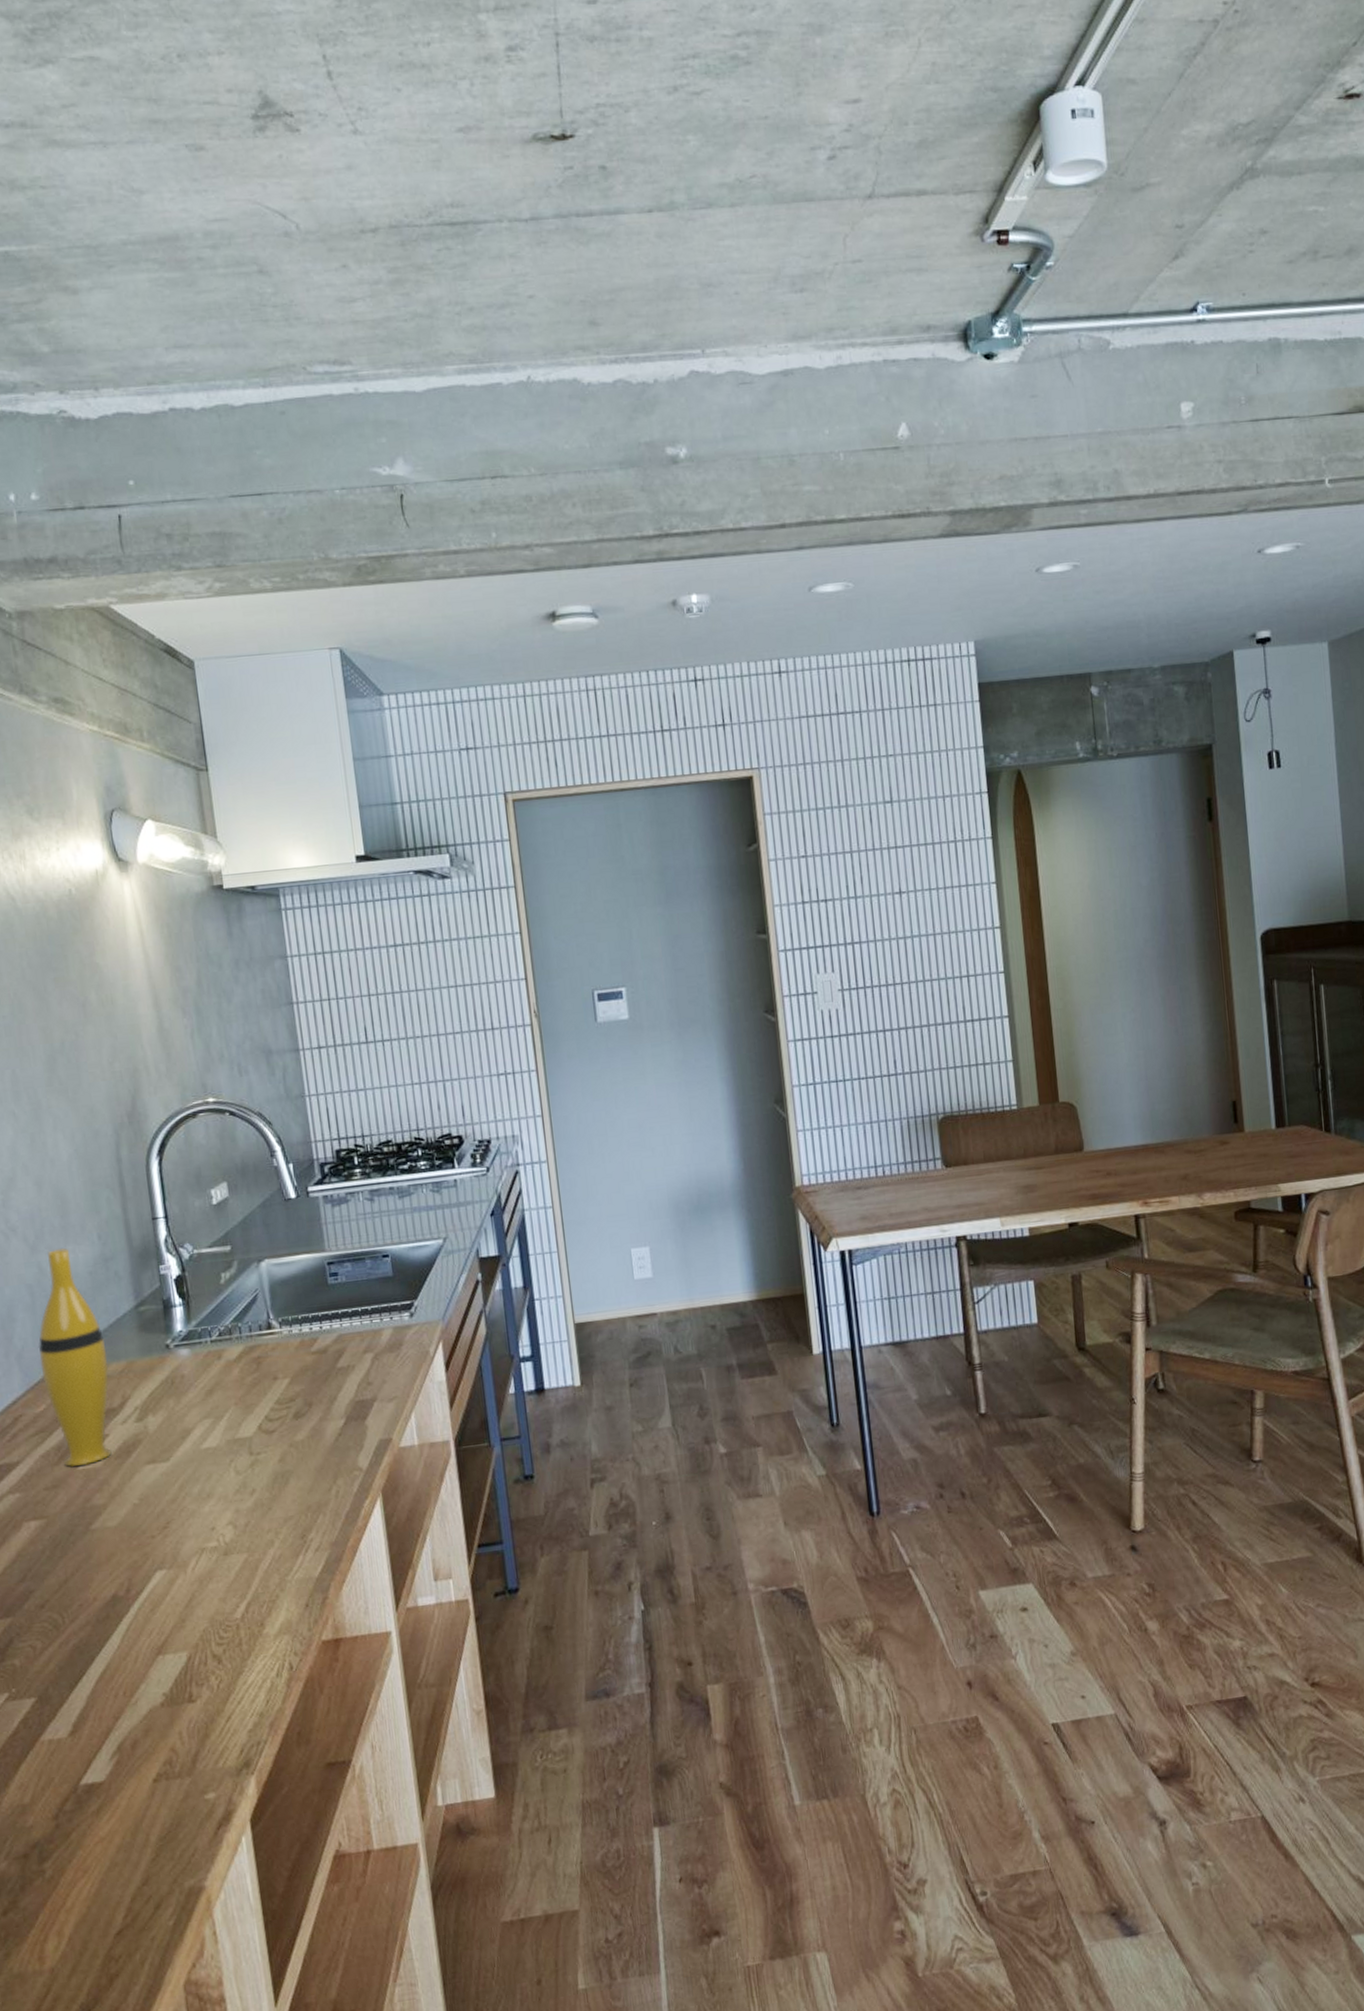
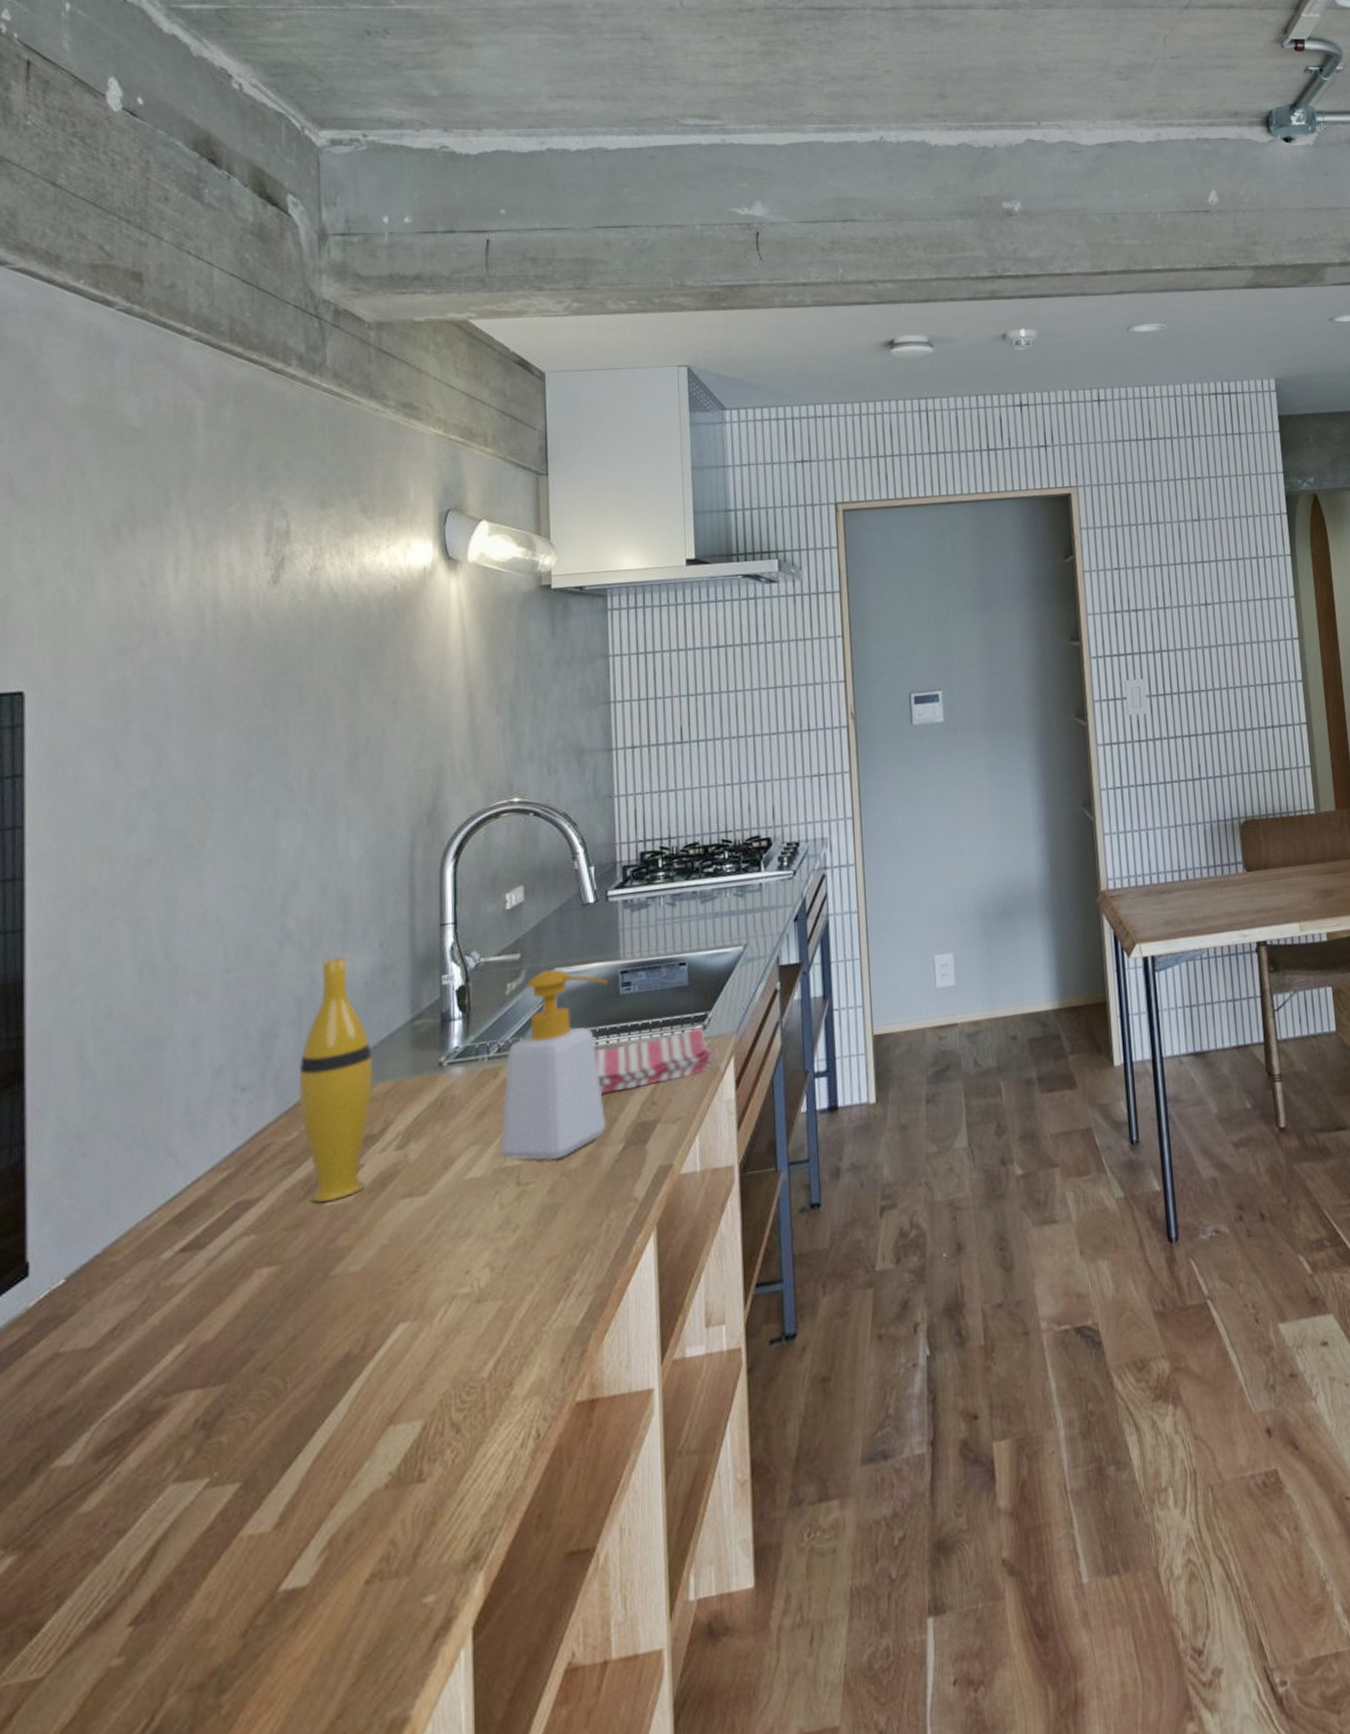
soap bottle: none [227,1260,326,1433] -> present [501,969,610,1161]
dish towel: none [309,1315,422,1375] -> present [594,1027,713,1094]

